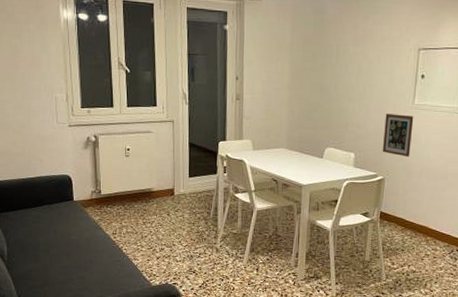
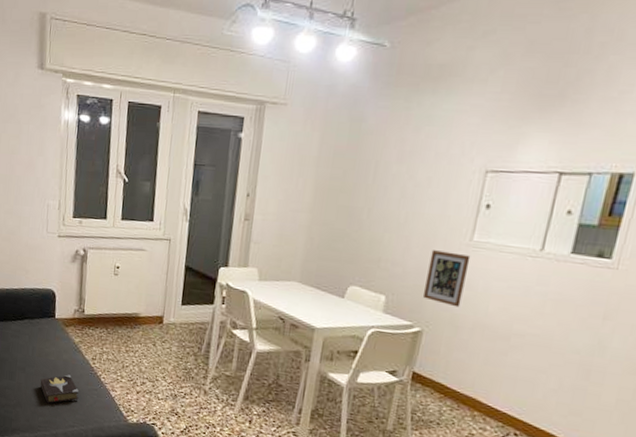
hardback book: none [65,251,104,279] -> present [40,374,79,404]

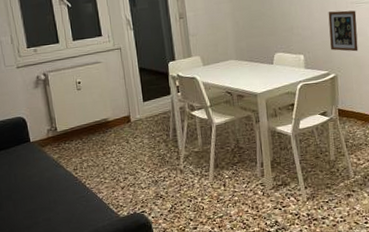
hardback book: present [40,374,79,404] -> none [28,190,70,222]

